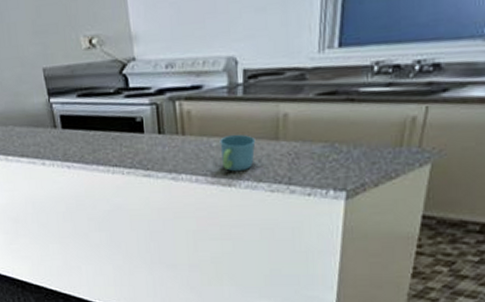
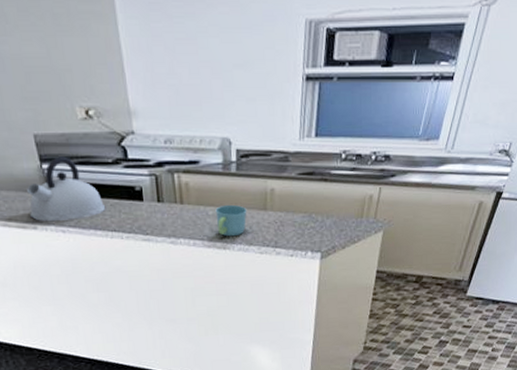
kettle: none [37,89,108,158] -> present [27,156,106,222]

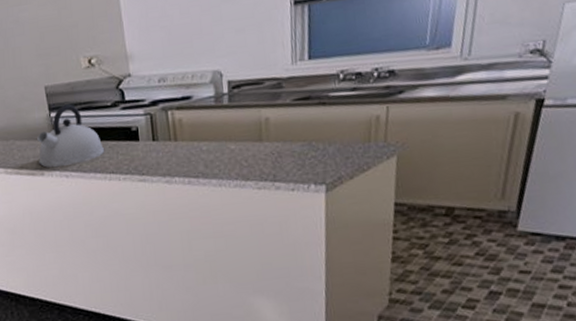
mug: present [215,204,247,237] -> none [209,138,242,173]

